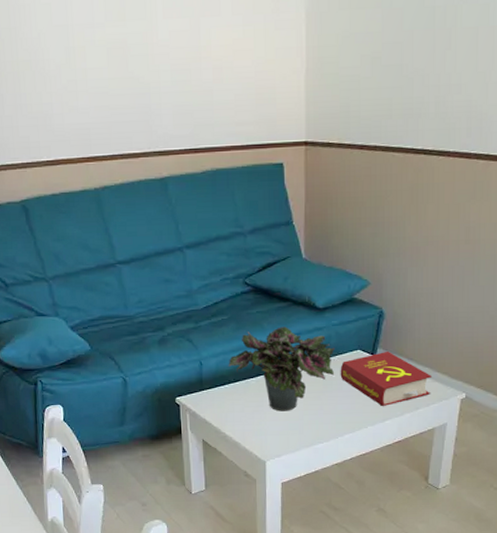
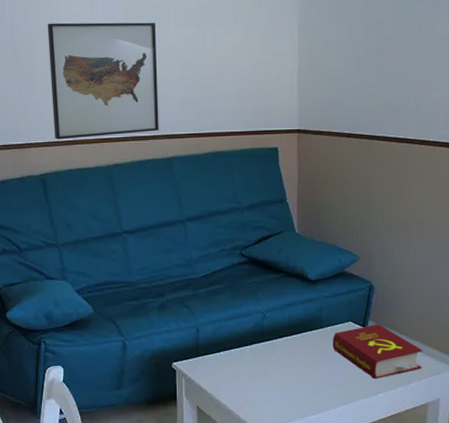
wall art: none [13,14,151,160] -> present [47,22,159,139]
potted plant: present [228,326,335,411] -> none [224,297,327,380]

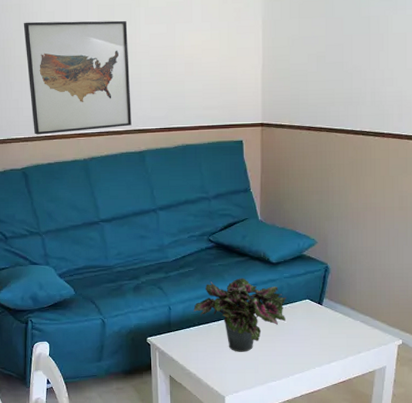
potted plant: none [224,297,327,380] -> present [193,278,286,352]
book: present [332,324,424,380] -> none [291,302,373,350]

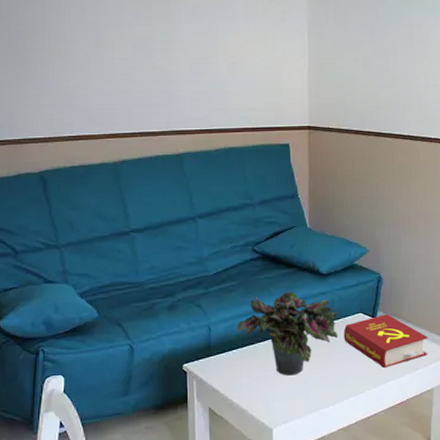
wall art: present [23,20,132,135] -> none [48,13,169,135]
book: none [291,302,373,350] -> present [343,314,429,369]

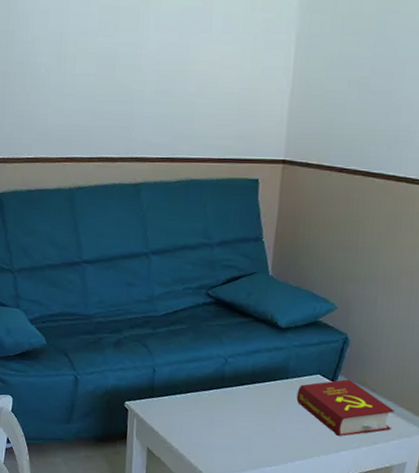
potted plant: present [236,291,338,376] -> none [181,342,294,429]

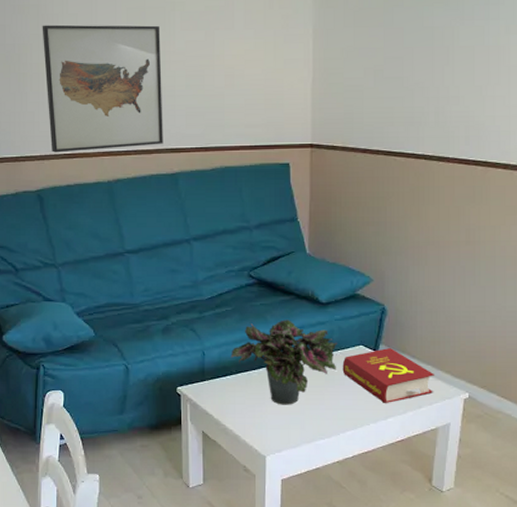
wall art: none [11,22,133,156] -> present [42,24,163,152]
potted plant: none [181,342,294,429] -> present [230,320,337,405]

